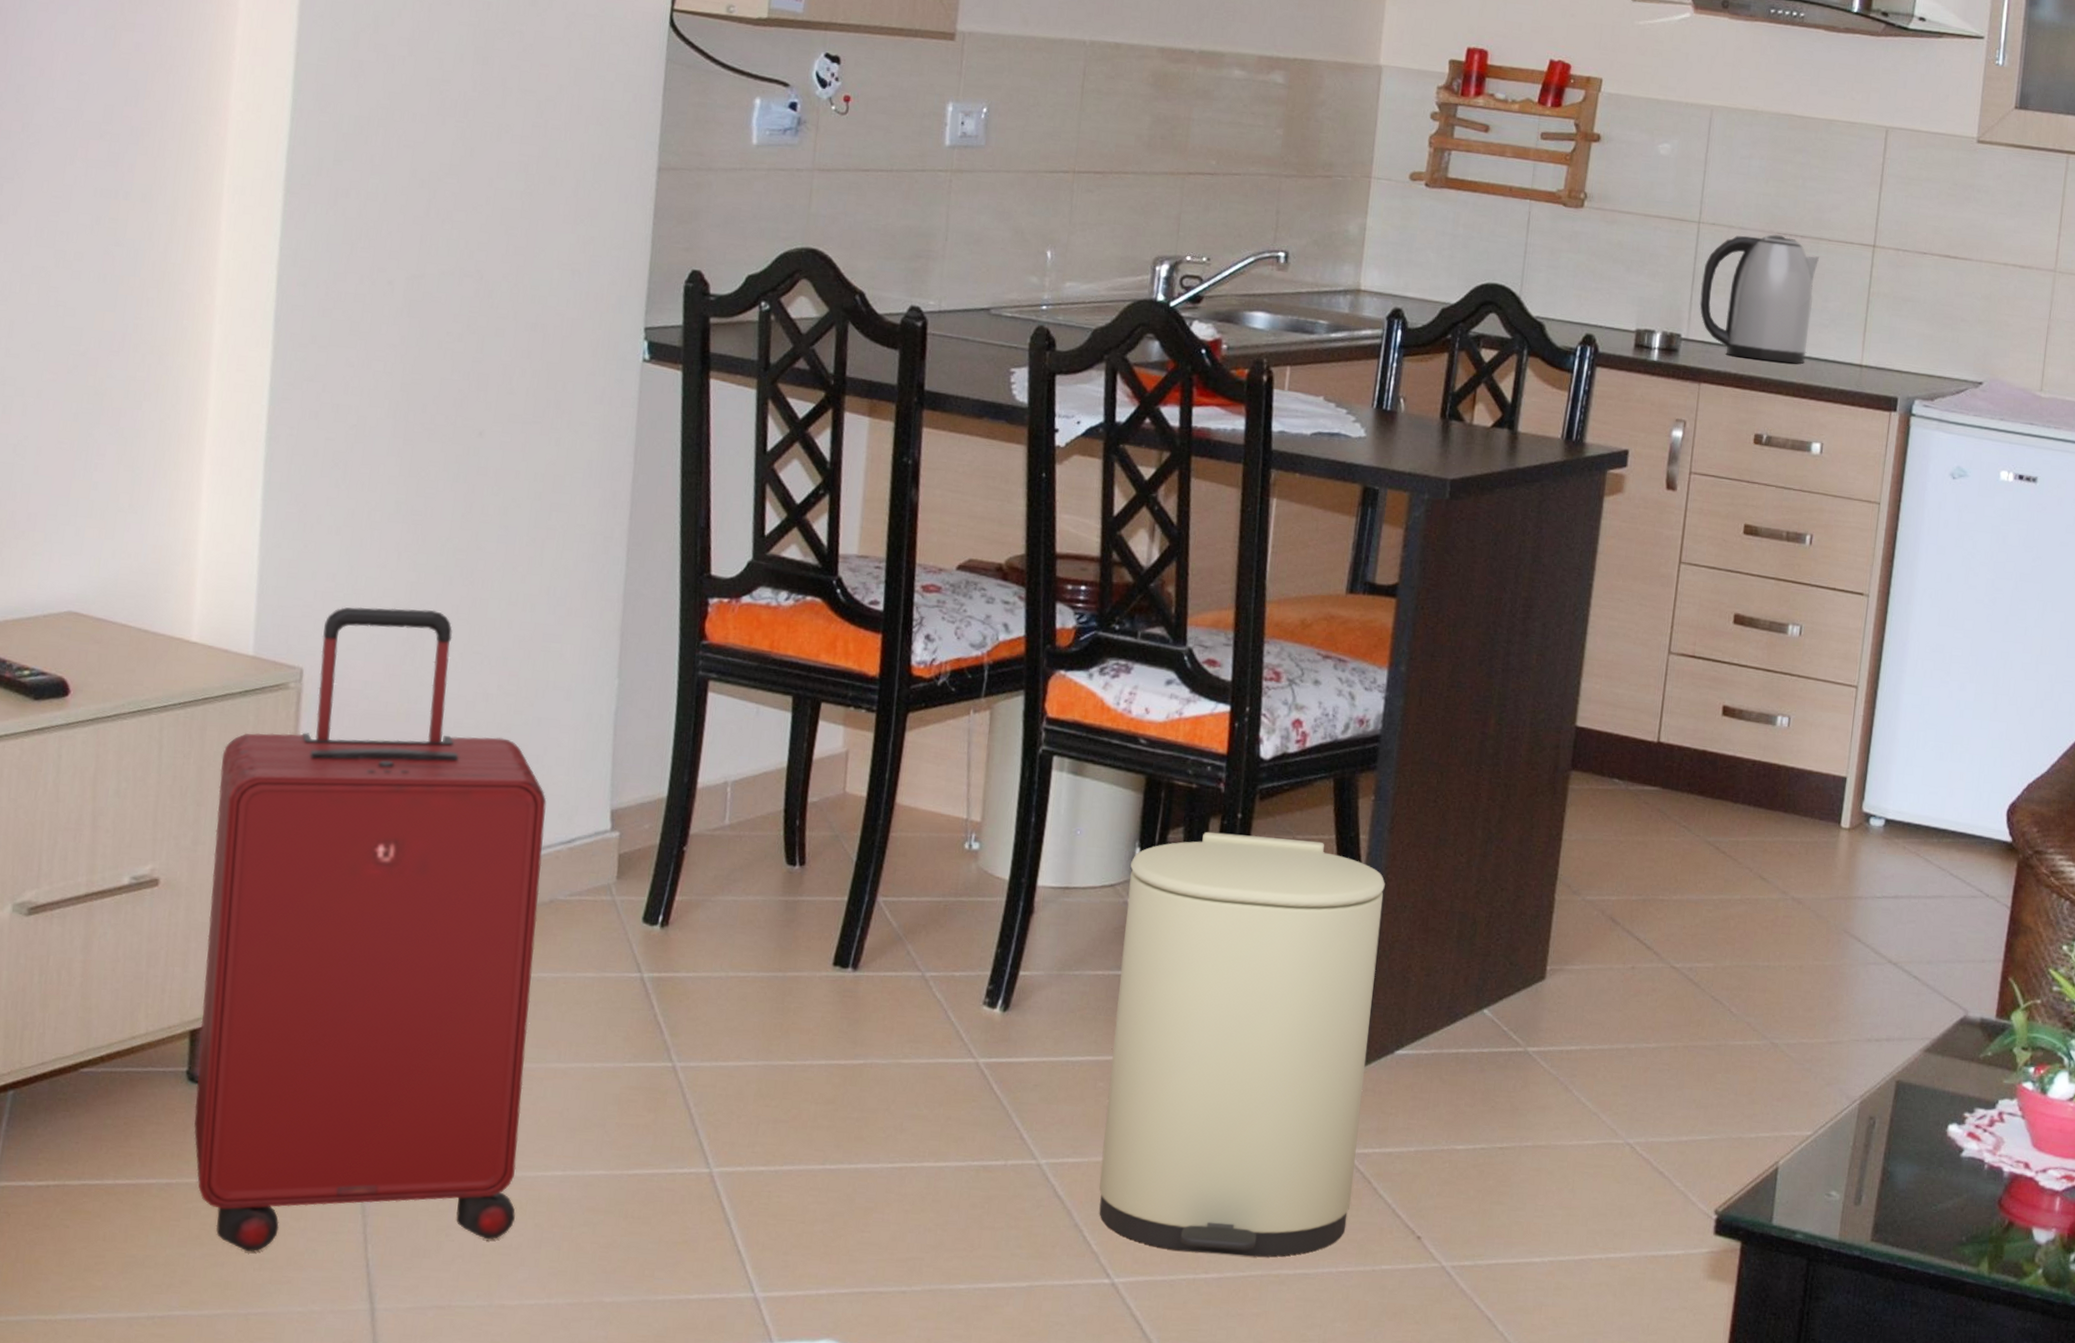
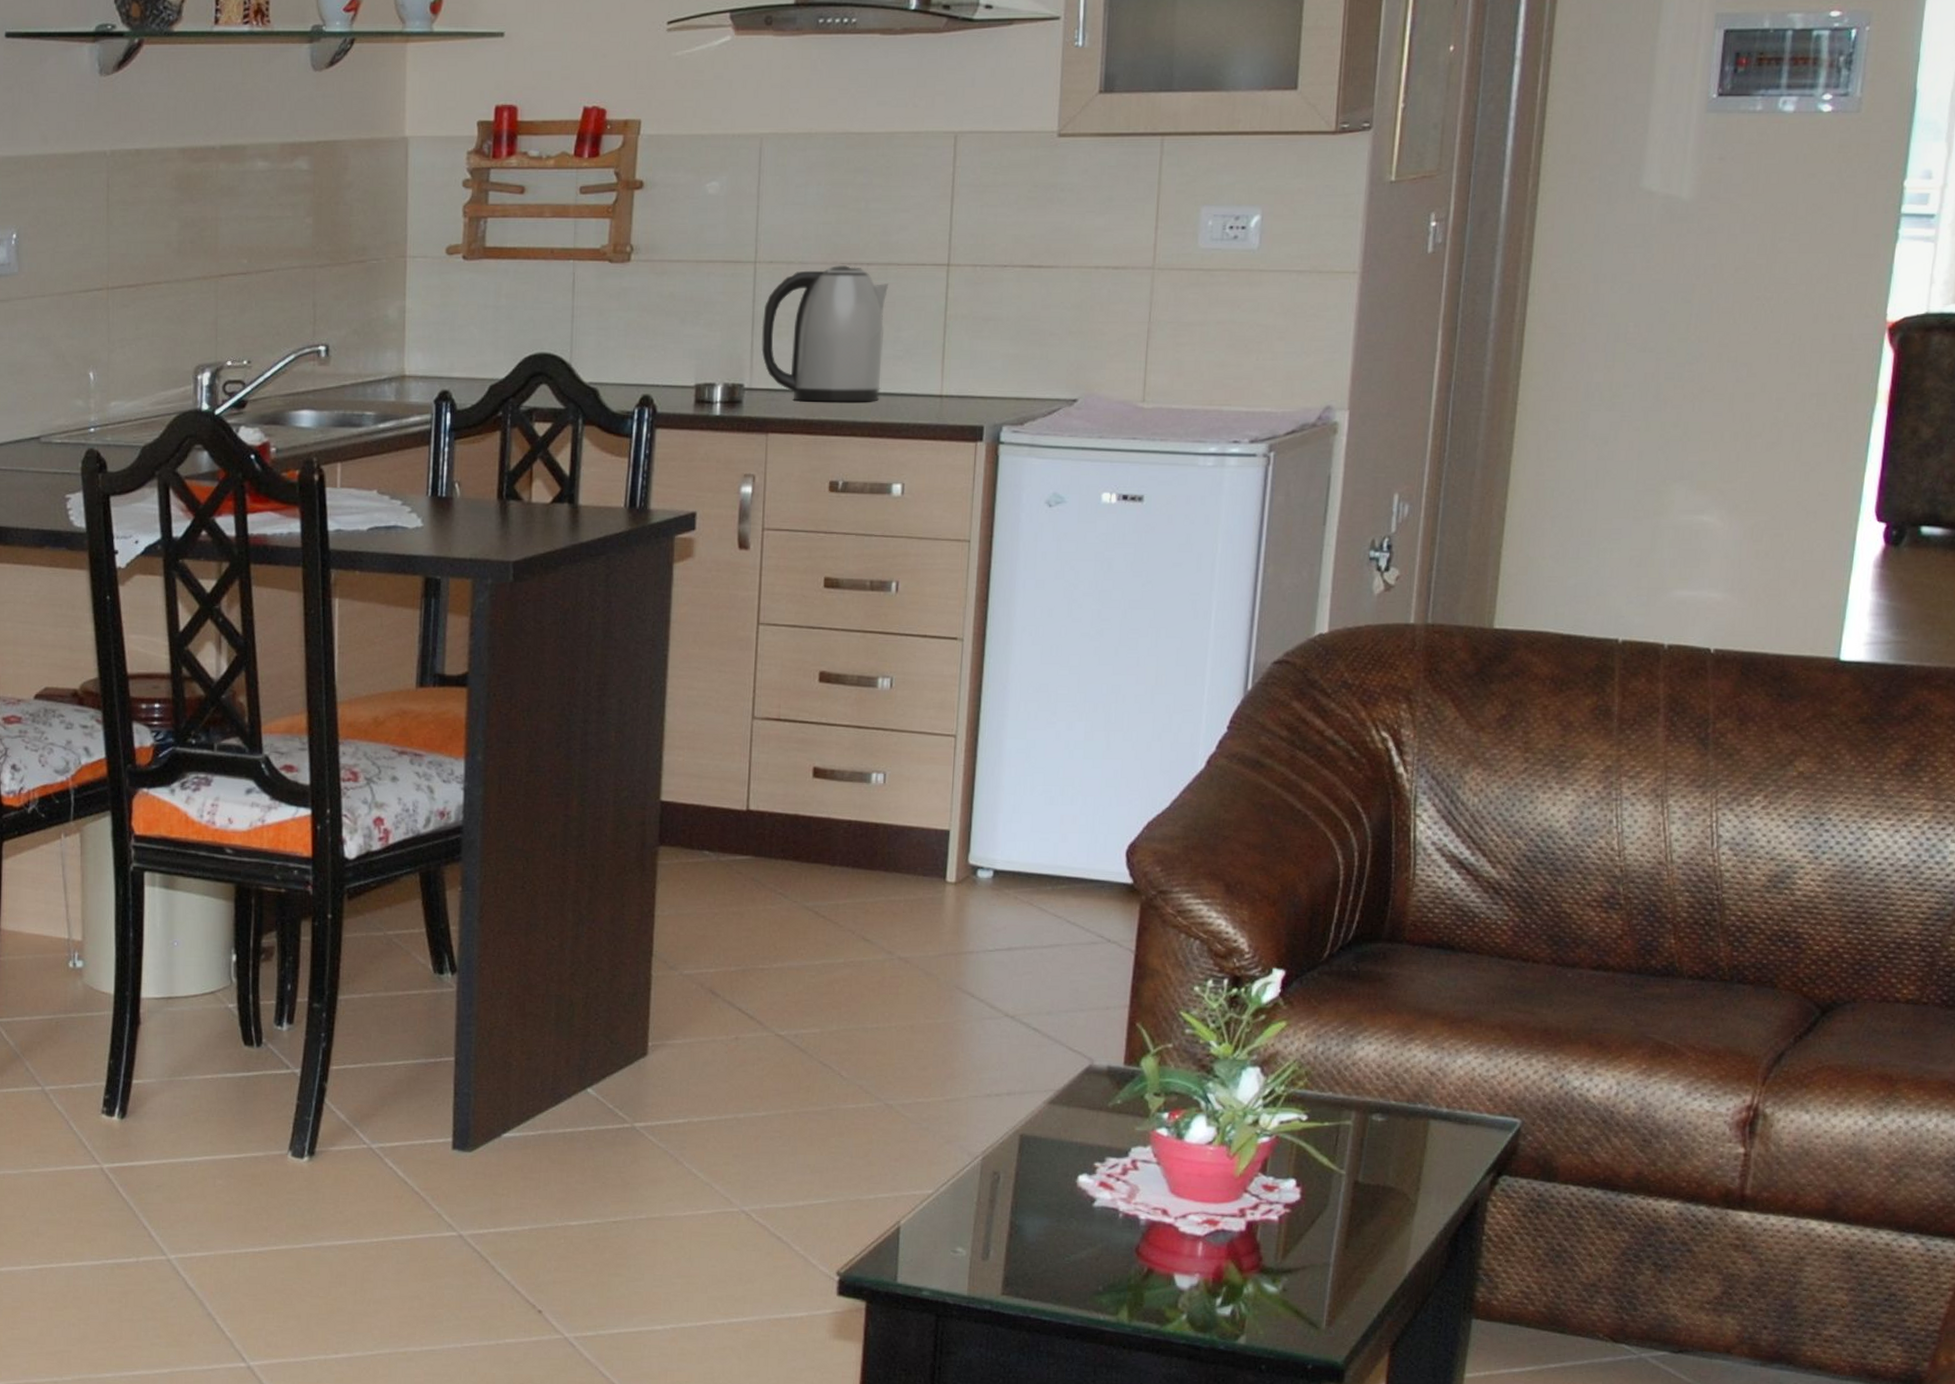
pedal bin: present [1099,831,1385,1257] -> none [227,934,479,1336]

